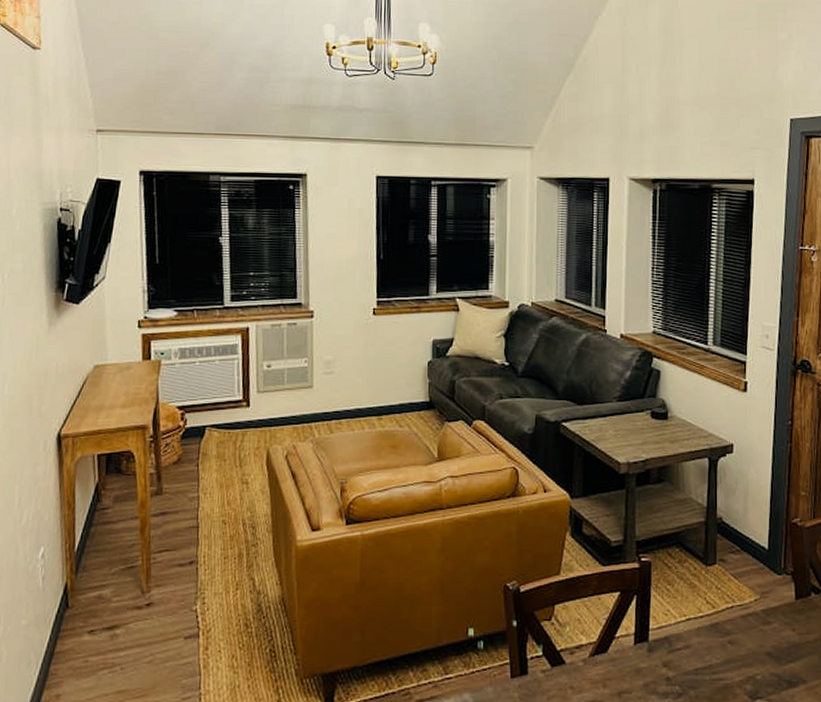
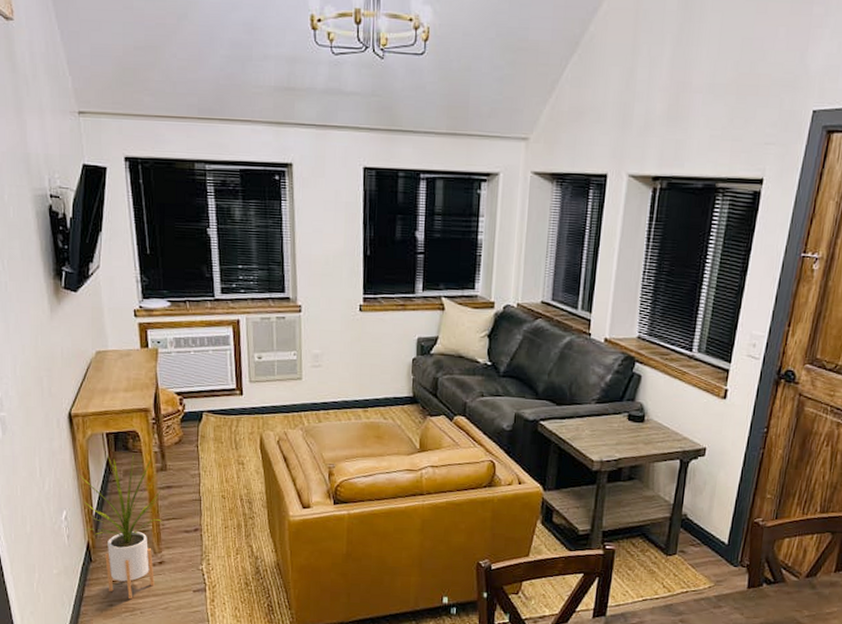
house plant: none [62,477,155,651] -> present [79,454,162,599]

